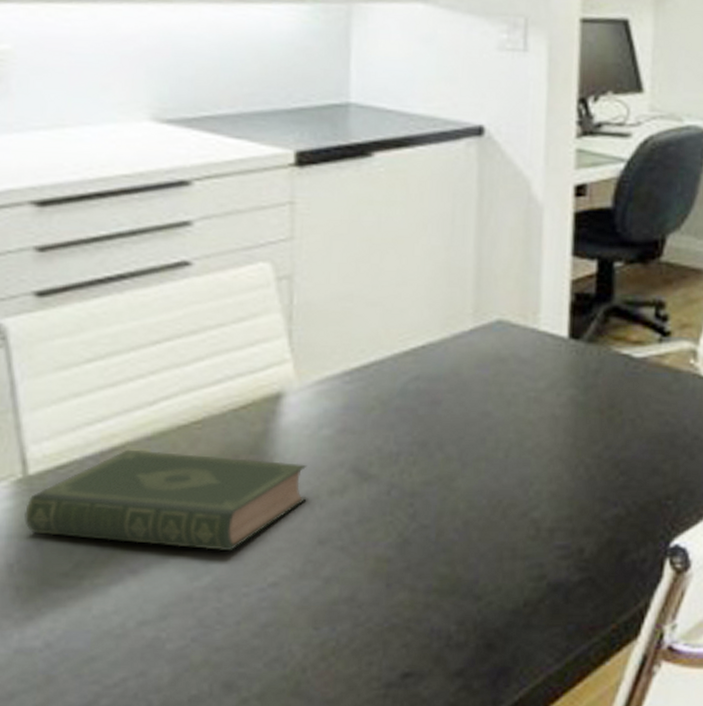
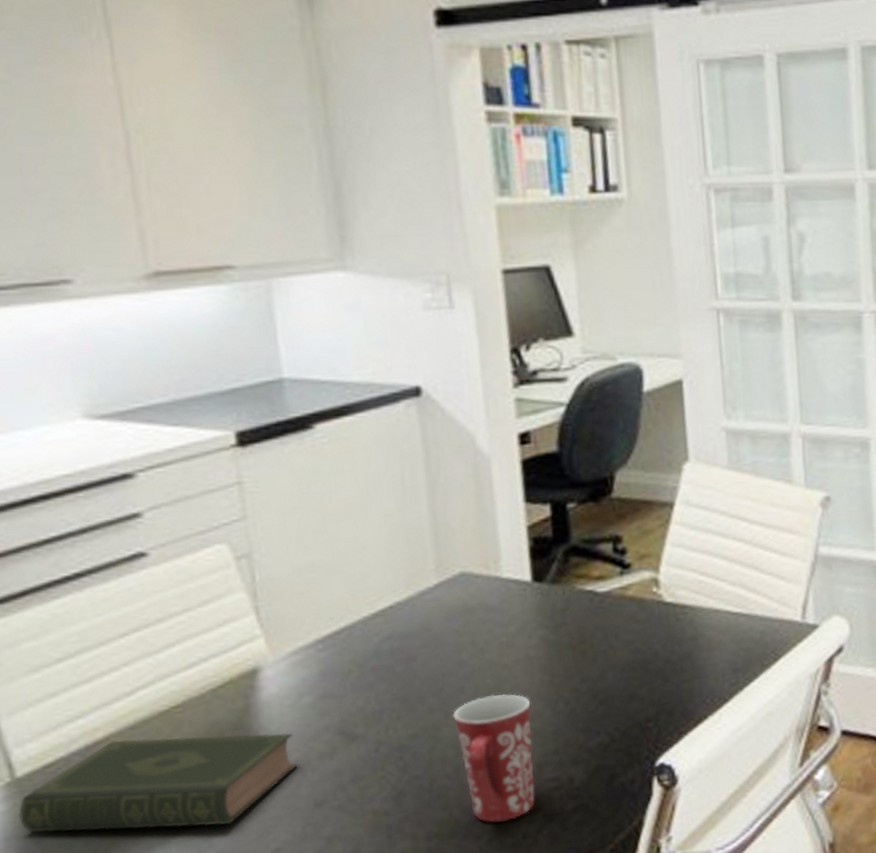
mug: none [470,450,551,584] -> present [453,694,535,822]

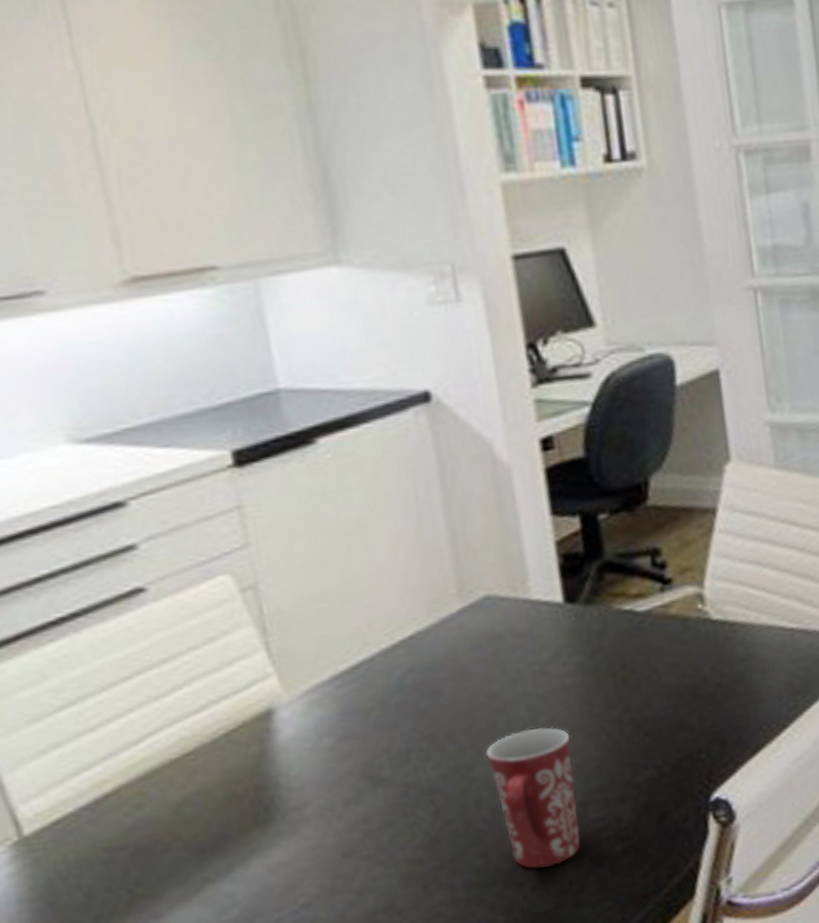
book: present [19,733,298,833] -> none [29,778,322,895]

